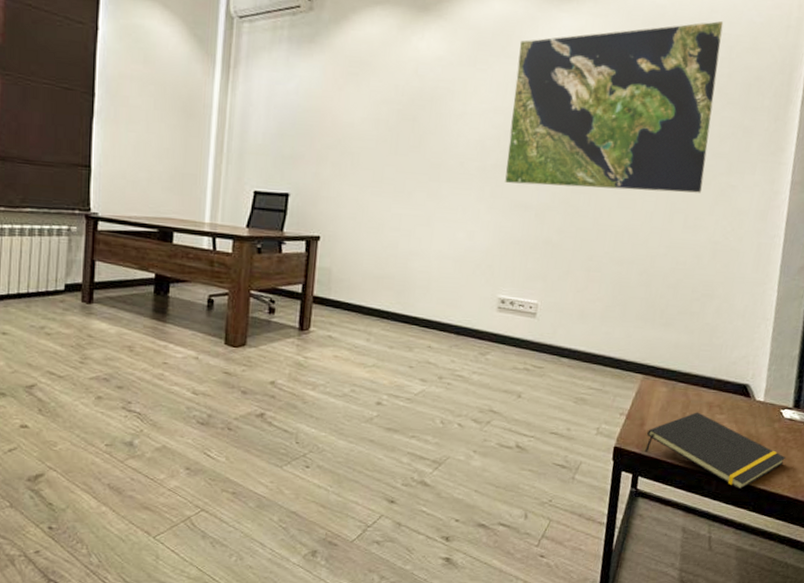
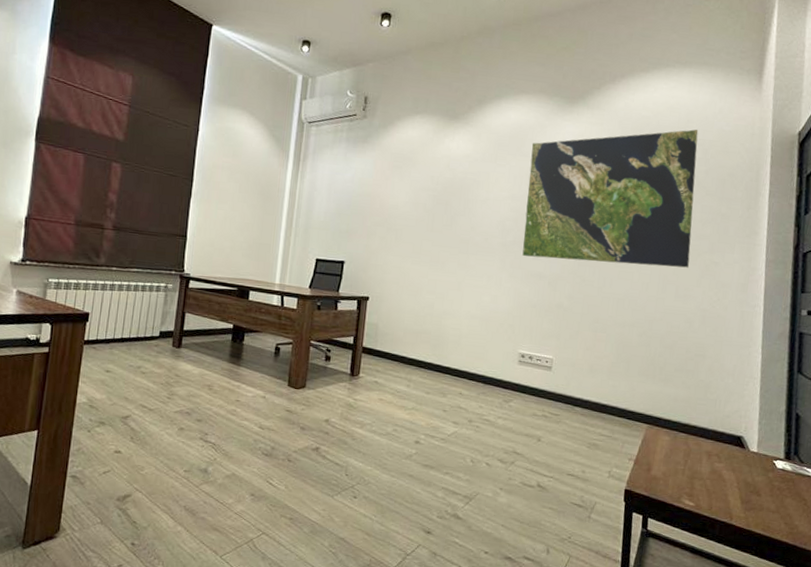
notepad: present [644,412,786,490] -> none [652,460,782,534]

